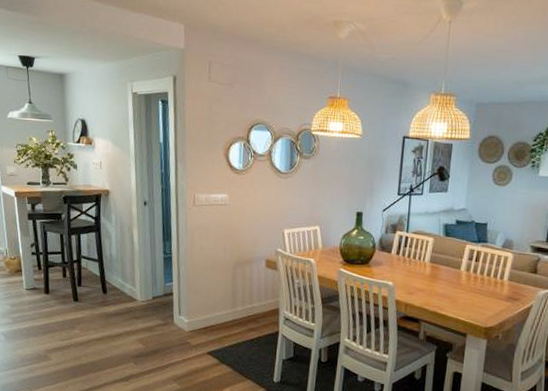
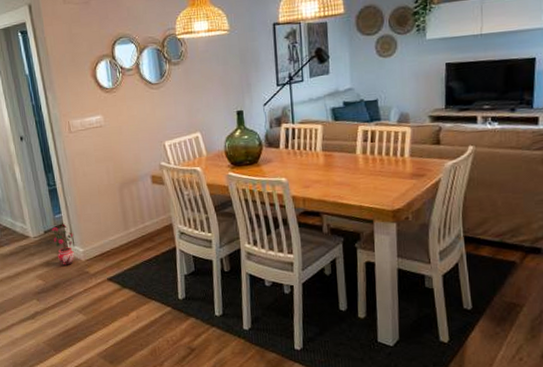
potted plant: none [160,293,182,334] -> present [51,224,75,265]

